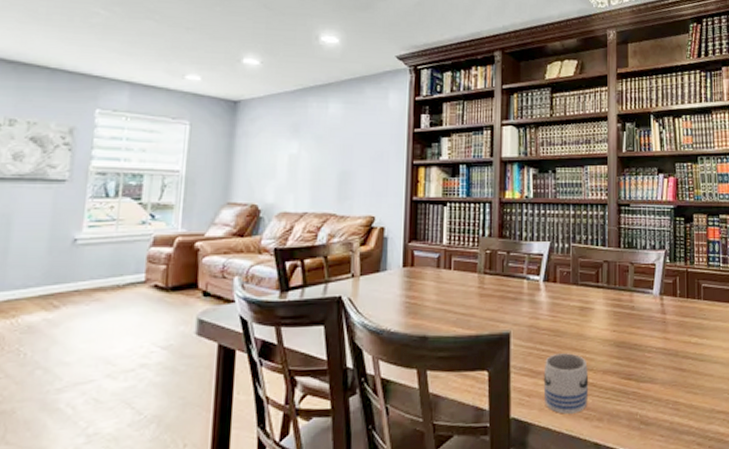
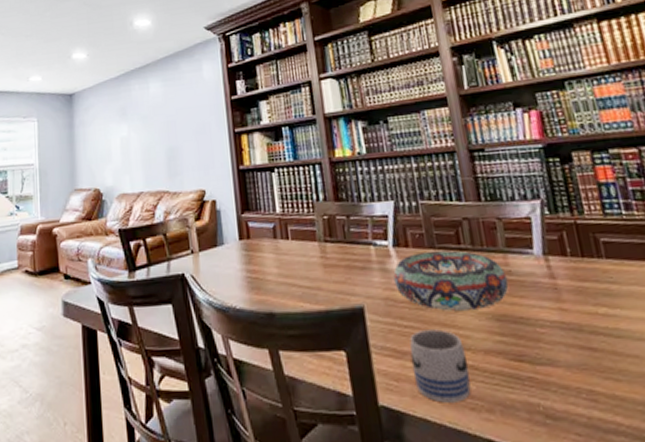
decorative bowl: none [540,287,630,338] -> present [393,250,509,311]

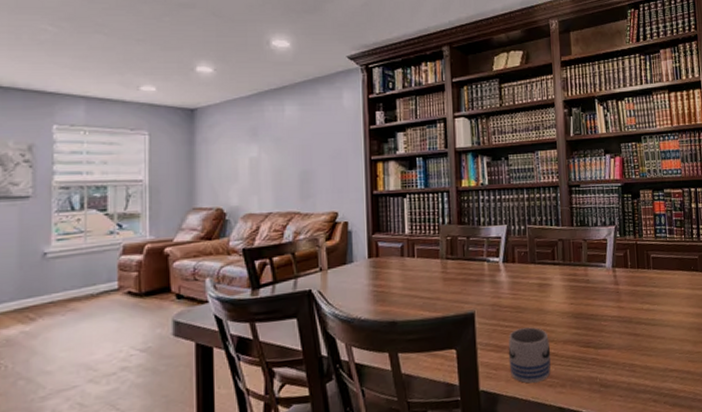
decorative bowl: present [393,250,509,311] -> none [501,265,586,313]

